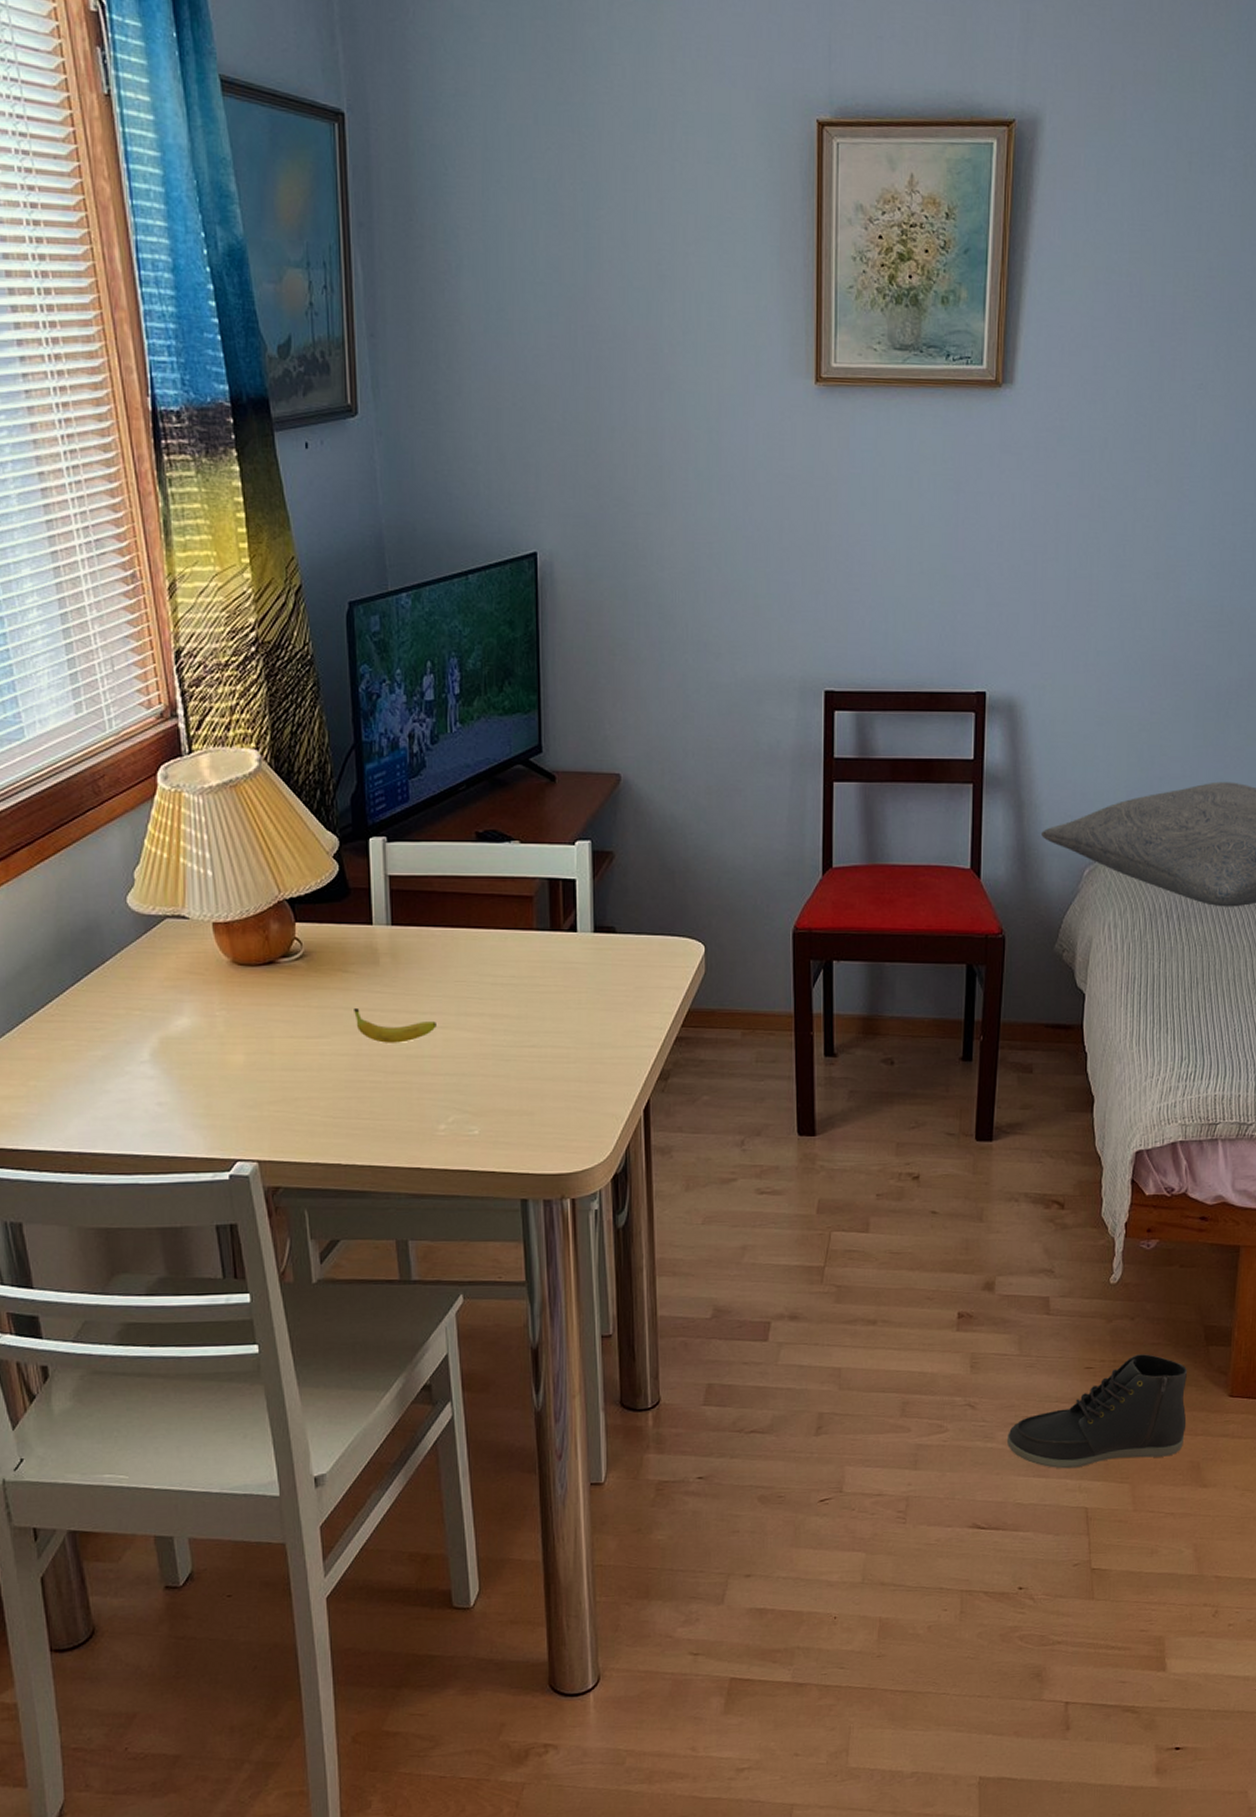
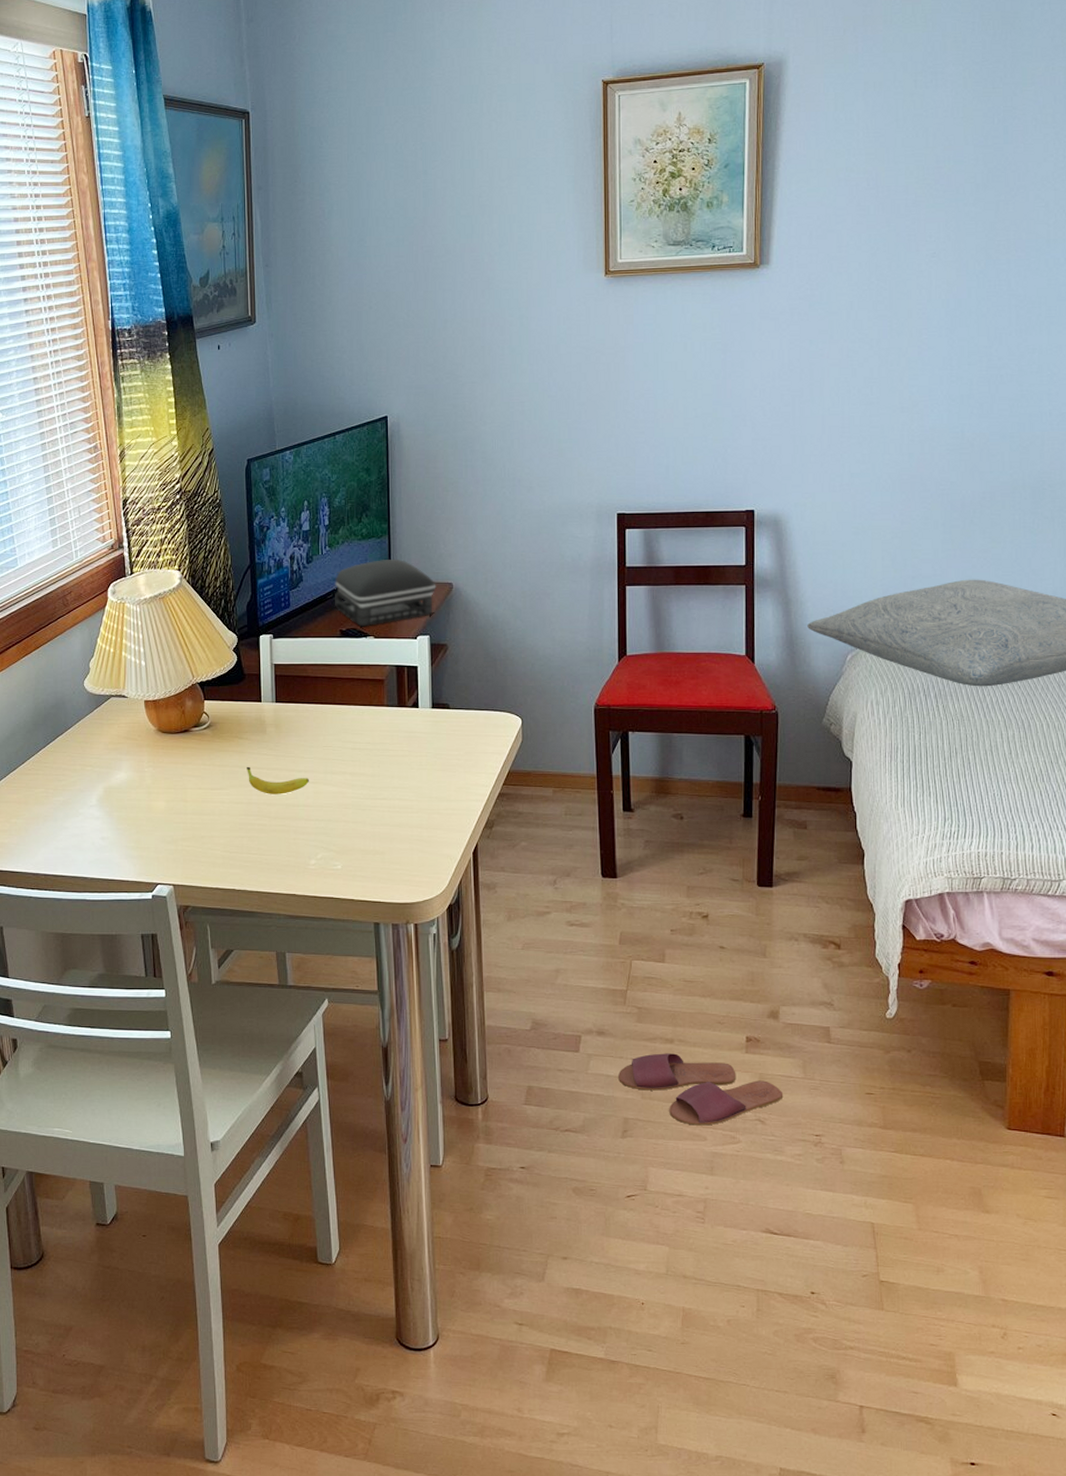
wireless router: none [467,740,600,828] -> present [334,558,437,627]
slippers: none [813,1336,997,1416] -> present [618,1053,784,1126]
sneaker: present [1006,1354,1187,1469] -> none [794,1084,966,1185]

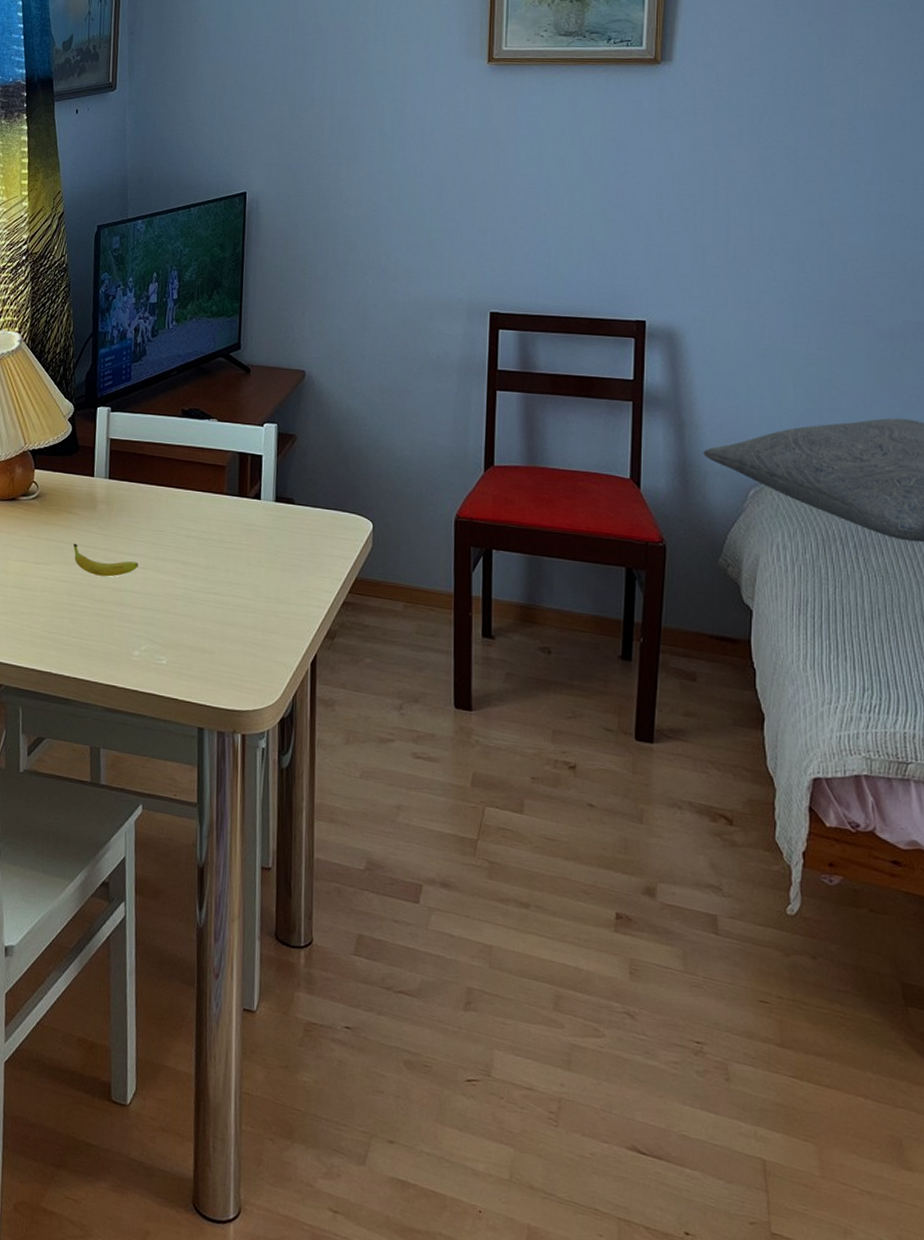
wireless router: present [334,558,437,627] -> none [178,339,288,409]
slippers: present [618,1053,784,1126] -> none [463,917,659,1011]

